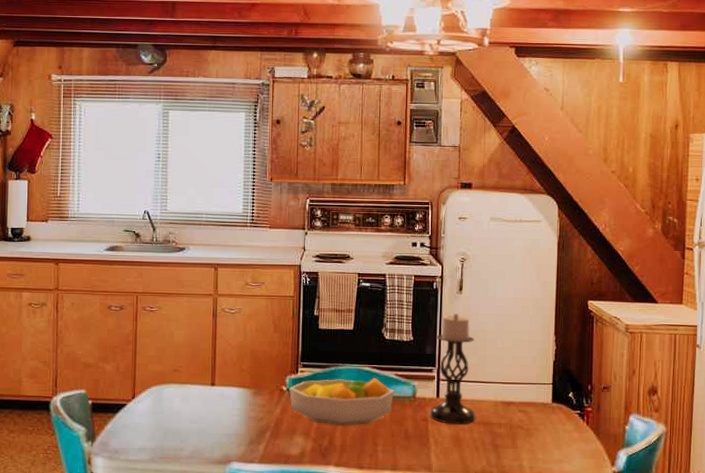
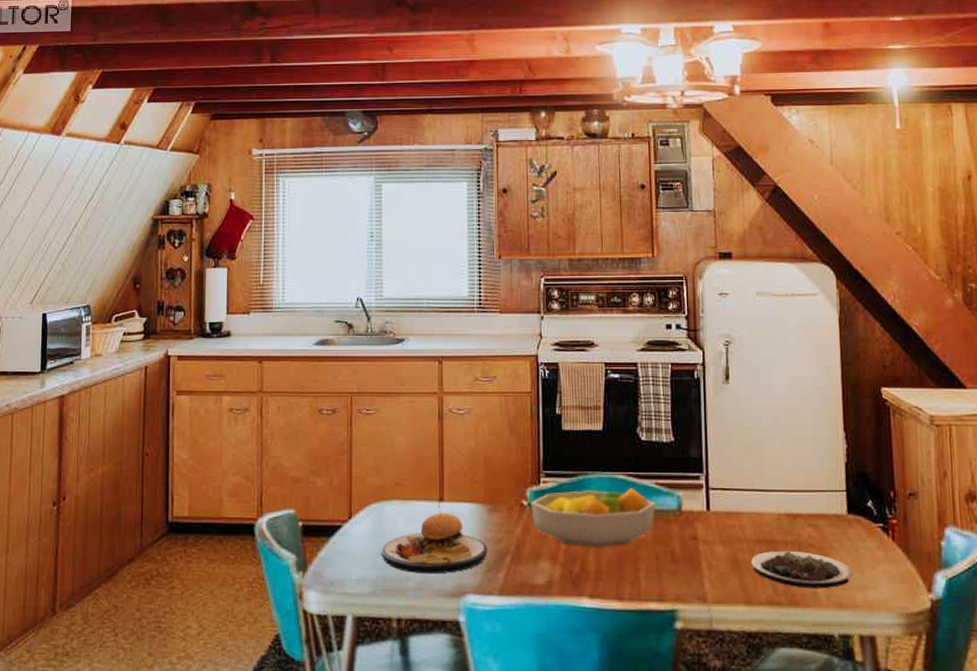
plate: none [159,383,252,445] -> present [381,498,488,574]
candle holder: present [430,313,476,424] -> none [700,408,756,543]
plate: none [470,431,552,462] -> present [751,551,853,589]

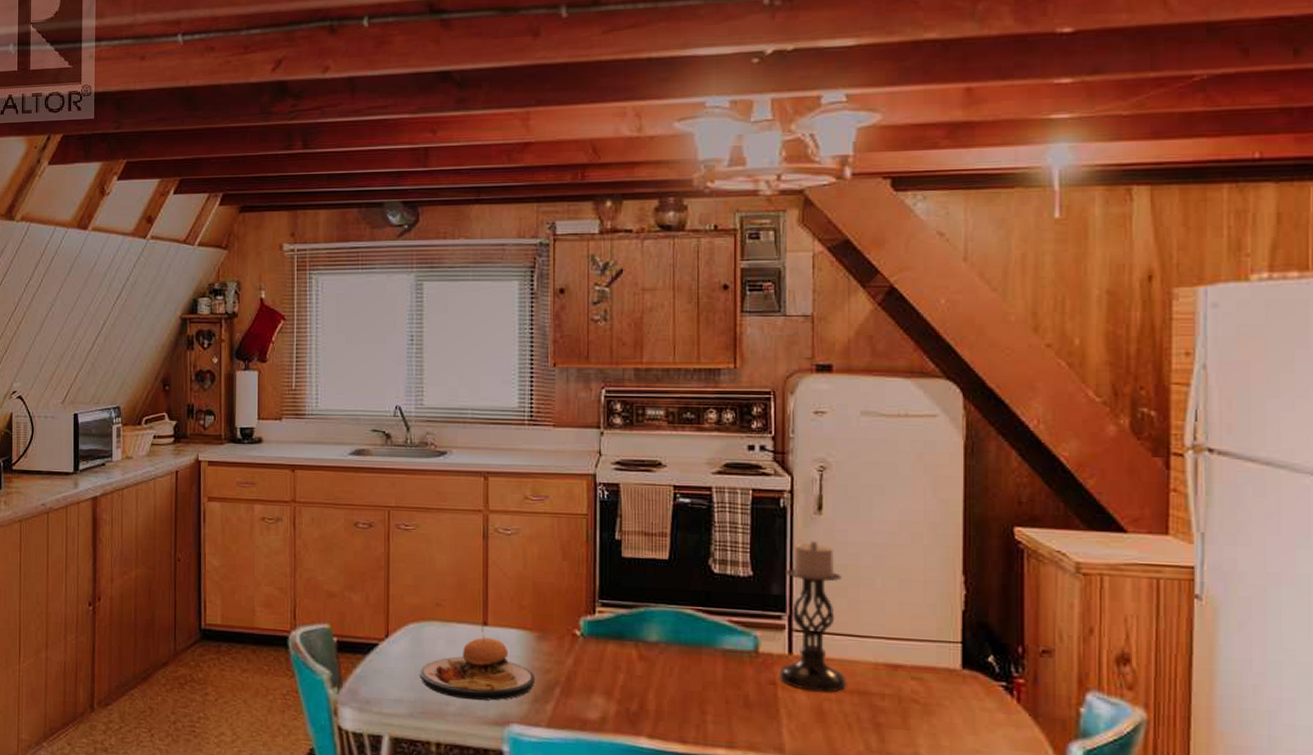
fruit bowl: present [531,488,656,547] -> none [584,623,729,686]
candle holder: none [700,408,756,543] -> present [780,541,847,692]
plate: present [751,551,853,589] -> none [840,703,964,750]

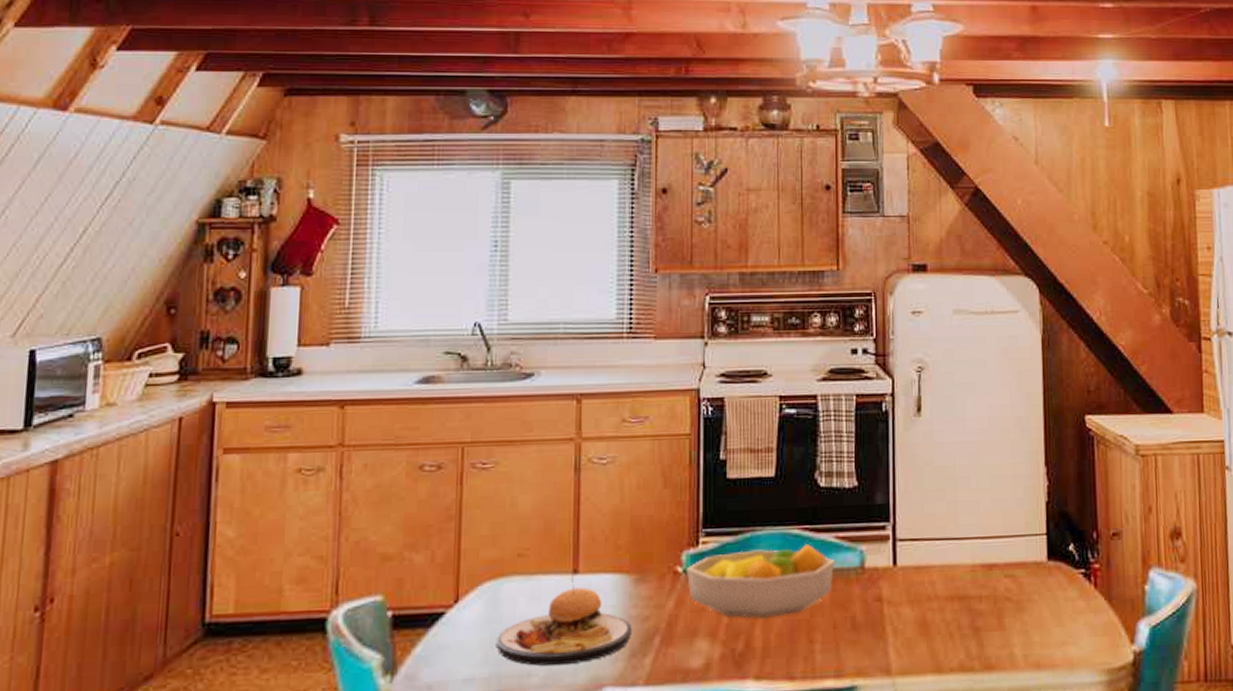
fruit bowl: none [584,623,729,686] -> present [687,544,835,619]
candle holder: present [780,541,847,692] -> none [885,444,948,603]

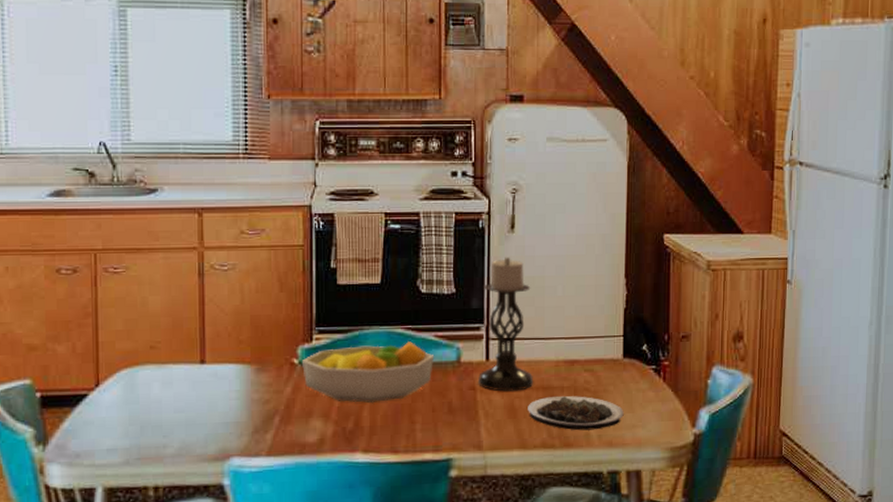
plate: present [496,570,633,666] -> none [134,361,255,440]
candle holder: none [885,444,948,603] -> present [478,257,534,392]
plate: none [942,607,1052,650] -> present [528,396,624,431]

